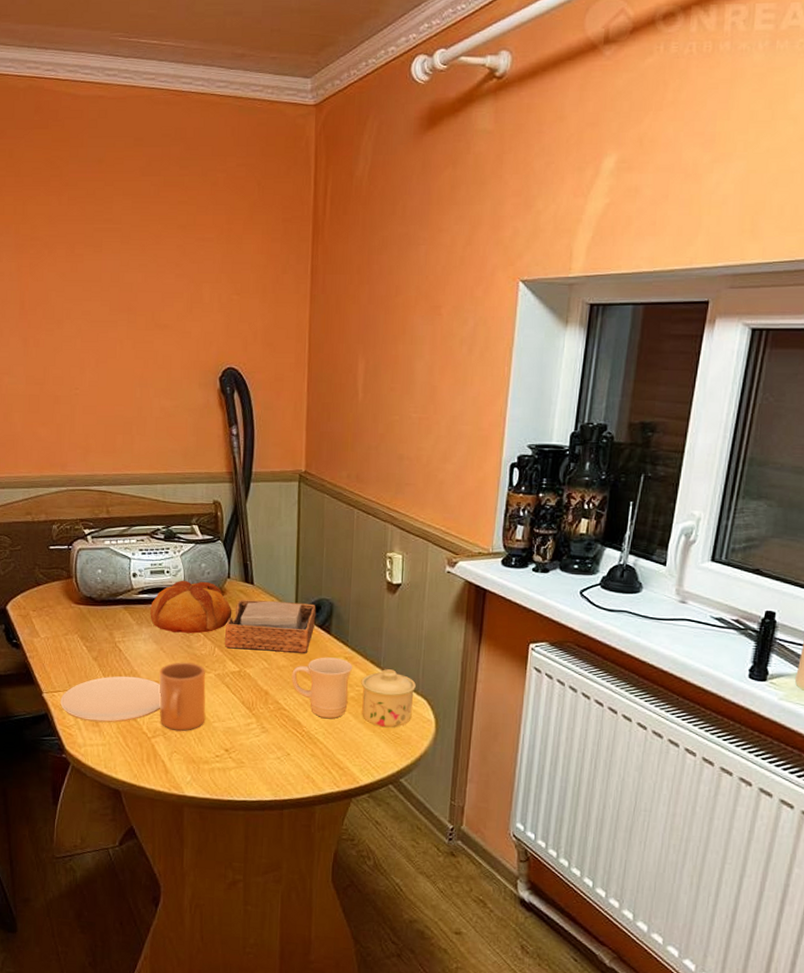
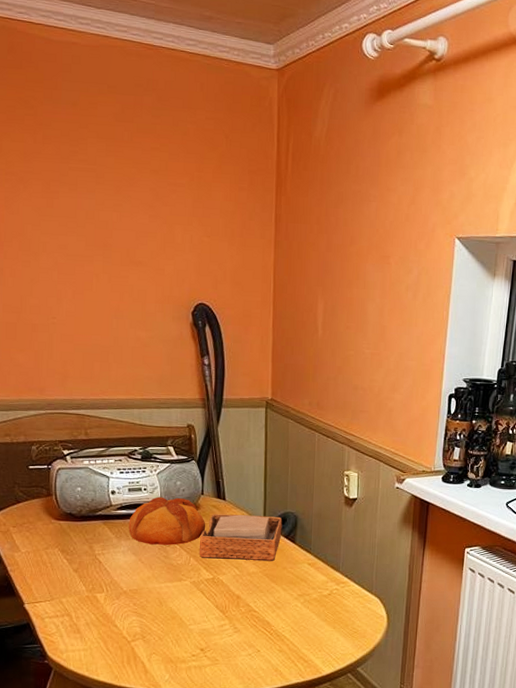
plate: present [60,676,161,723] -> none [42,585,140,630]
cup: present [159,662,206,731] -> none [138,571,183,634]
mug: present [291,657,352,719] -> none [261,563,315,618]
sugar bowl: present [361,669,416,728] -> none [322,573,370,624]

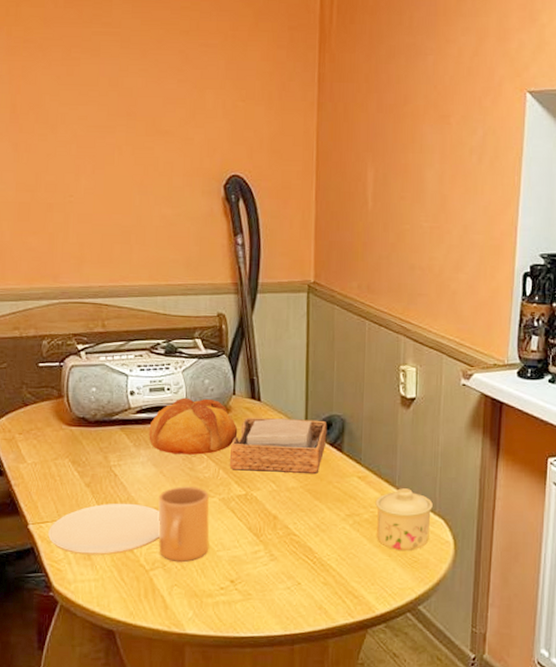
plate: none [42,585,140,630] -> present [48,503,161,556]
cup: none [138,571,183,634] -> present [158,486,210,562]
sugar bowl: none [322,573,370,624] -> present [375,488,433,551]

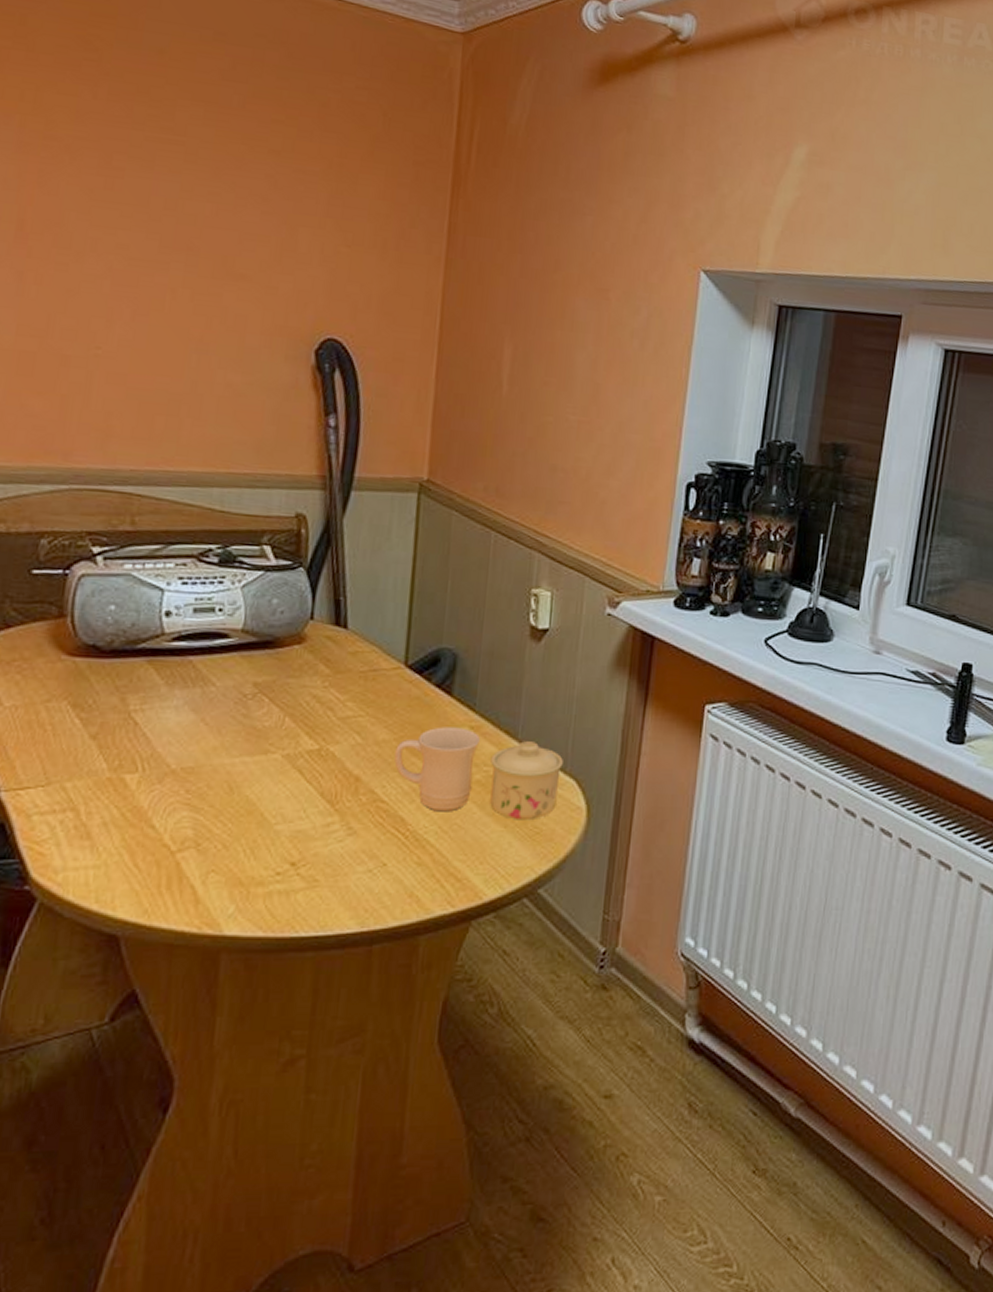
plate: present [48,503,161,556] -> none [28,761,198,833]
bread: present [149,397,238,455] -> none [188,621,314,697]
cup: present [158,486,210,562] -> none [192,738,268,839]
napkin holder: present [229,417,327,473] -> none [299,649,434,722]
mug: none [302,477,366,544] -> present [394,727,480,812]

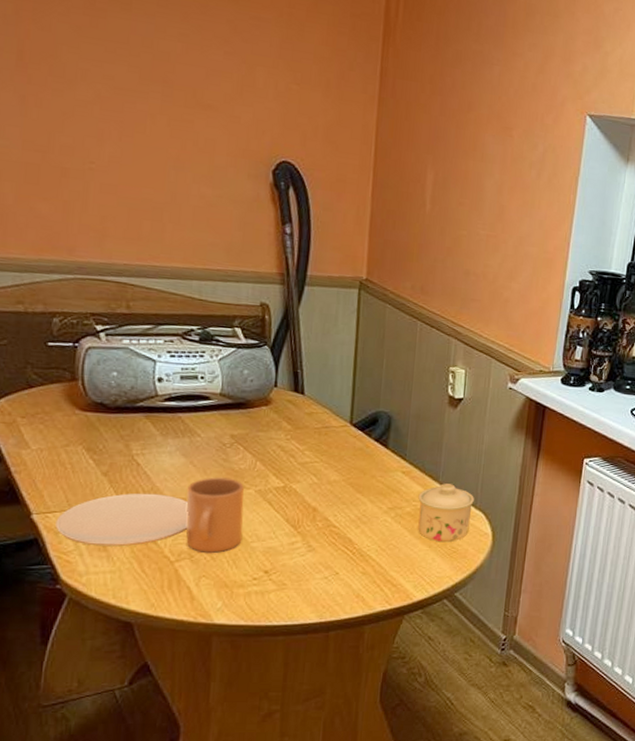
plate: none [28,761,198,833] -> present [55,493,189,547]
cup: none [192,738,268,839] -> present [186,477,244,553]
mug: present [394,727,480,812] -> none [343,471,410,535]

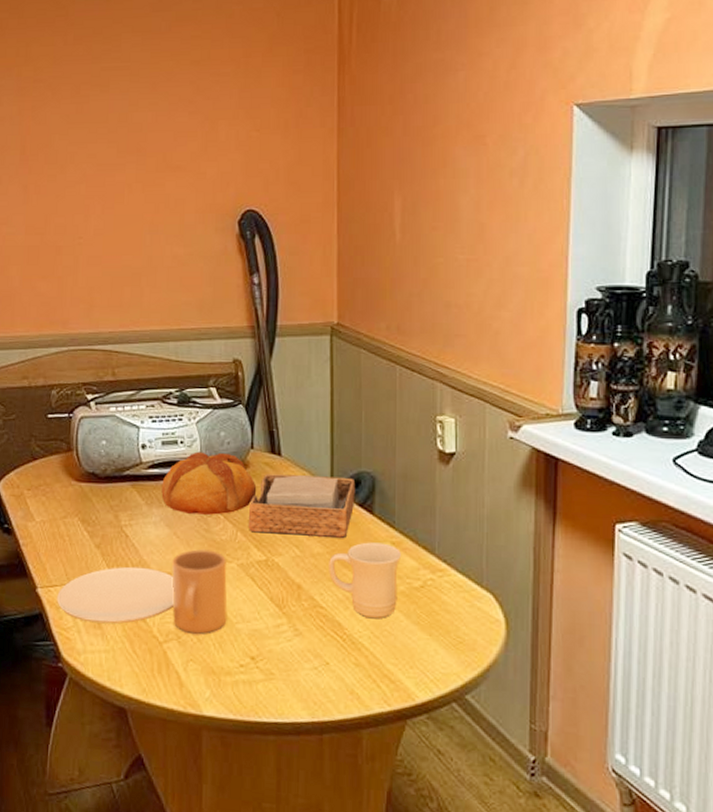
bread: none [178,387,278,446] -> present [161,451,257,515]
napkin holder: none [267,410,373,468] -> present [248,474,356,538]
mug: none [343,471,410,535] -> present [329,542,401,619]
sugar bowl: present [418,483,474,543] -> none [412,556,479,630]

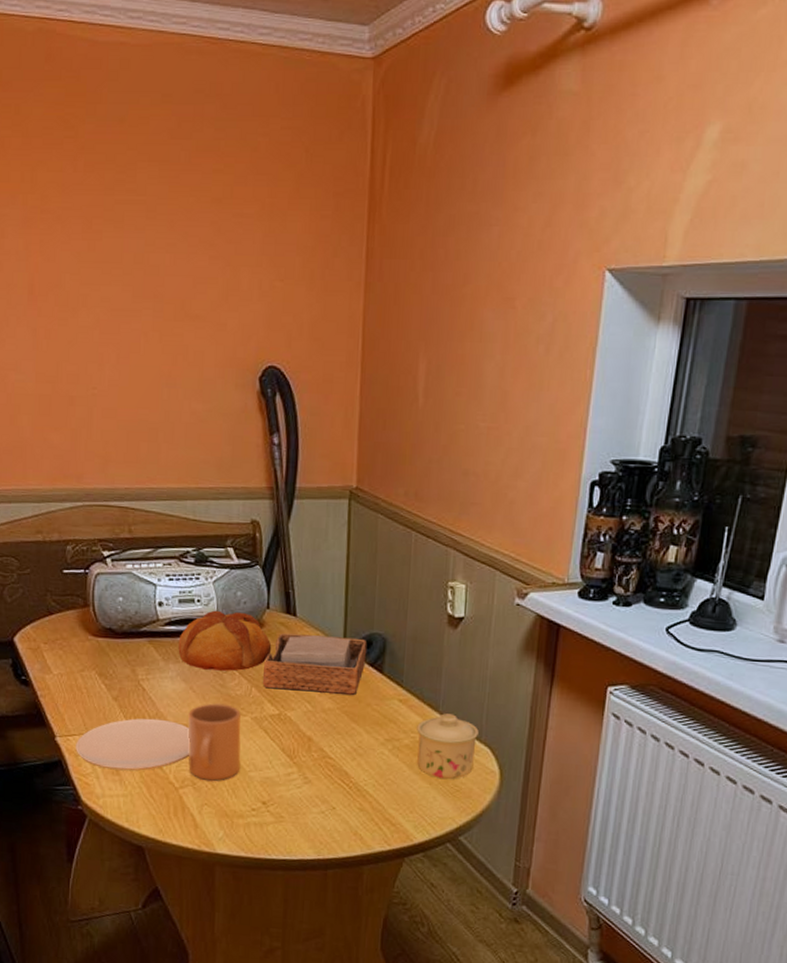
mug: present [329,542,401,619] -> none [338,699,407,769]
sugar bowl: none [412,556,479,630] -> present [417,713,479,780]

